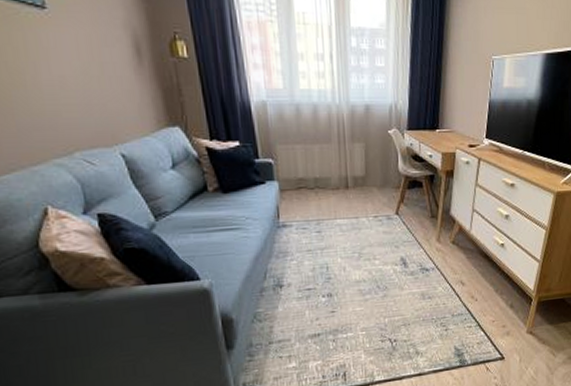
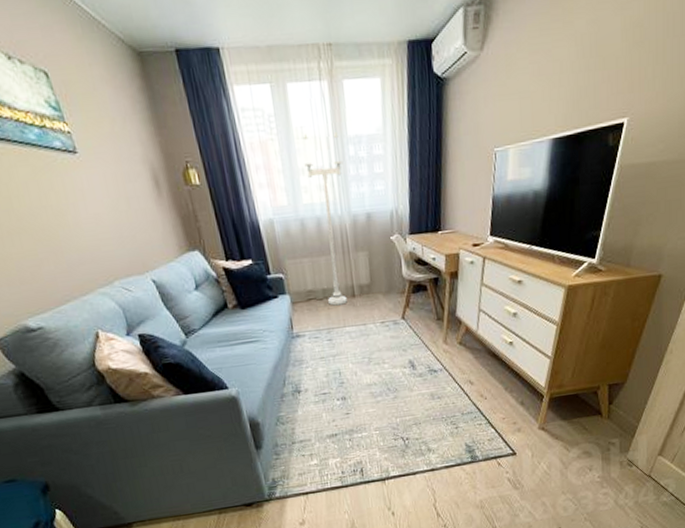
floor lamp: none [304,20,345,196] -> present [303,131,347,306]

